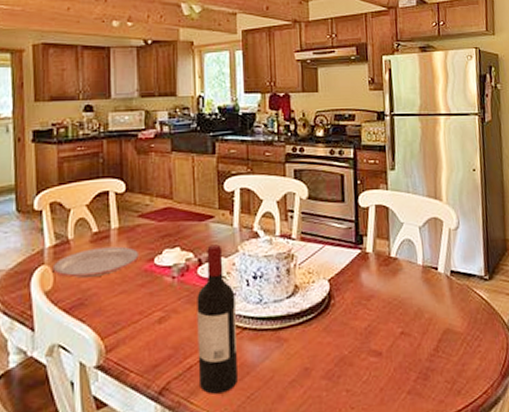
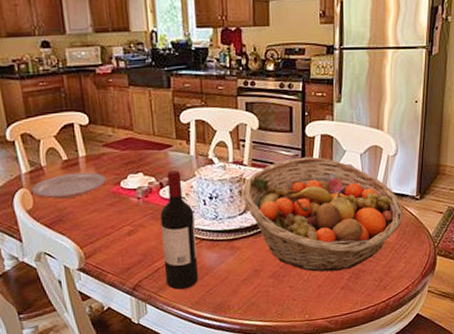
fruit basket: none [289,229,472,371] -> present [242,156,403,272]

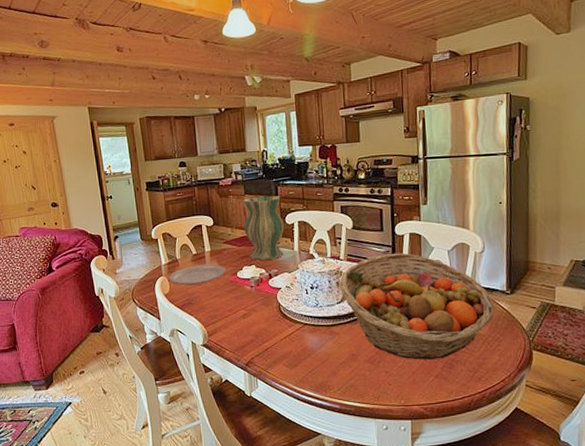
vase: none [127,88,178,167] -> present [244,196,284,260]
wine bottle: present [160,170,198,290] -> none [269,263,302,368]

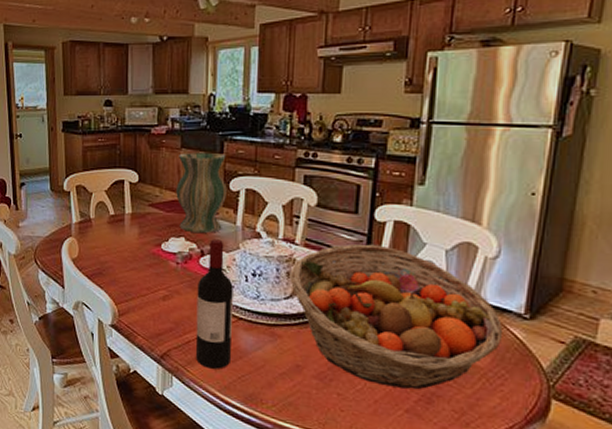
plate: present [168,264,227,286] -> none [78,228,149,253]
wine bottle: none [269,263,302,368] -> present [195,239,233,369]

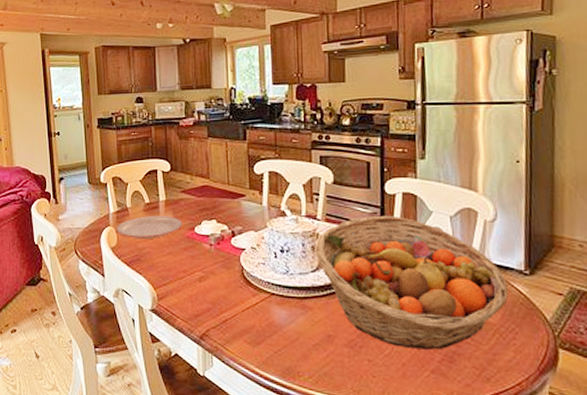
plate: none [78,228,149,253] -> present [116,216,183,240]
vase: present [176,153,227,233] -> none [206,140,252,214]
wine bottle: present [195,239,233,369] -> none [231,220,266,345]

